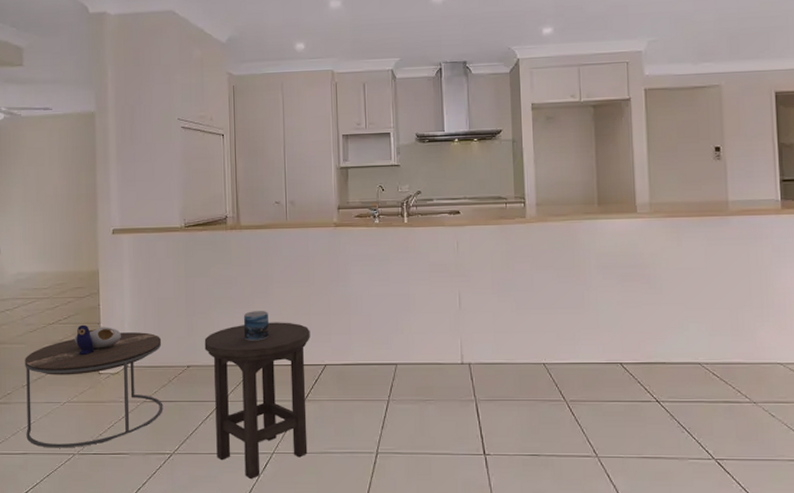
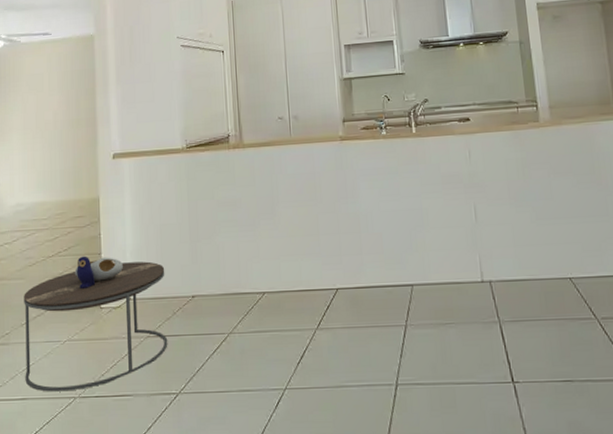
stool: present [204,322,310,480] -> none [209,244,322,420]
mug: present [243,311,269,341] -> none [249,233,277,266]

